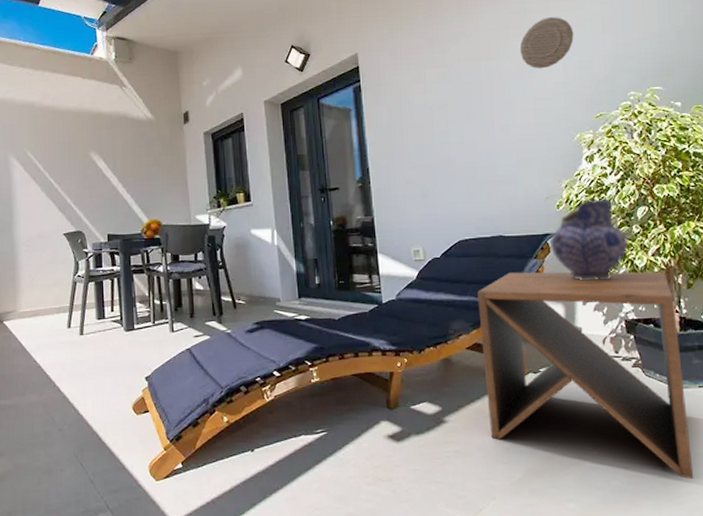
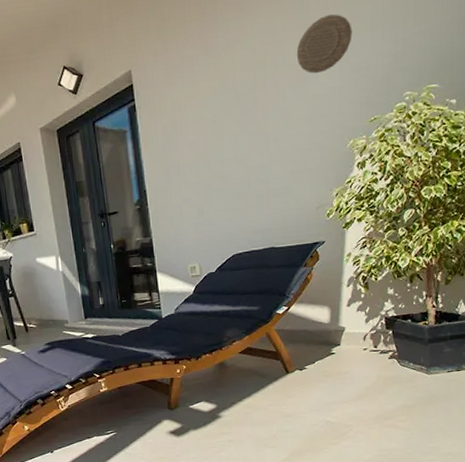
side table: present [477,271,694,479] -> none [250,271,436,449]
pottery: present [550,198,629,281] -> none [320,203,394,284]

